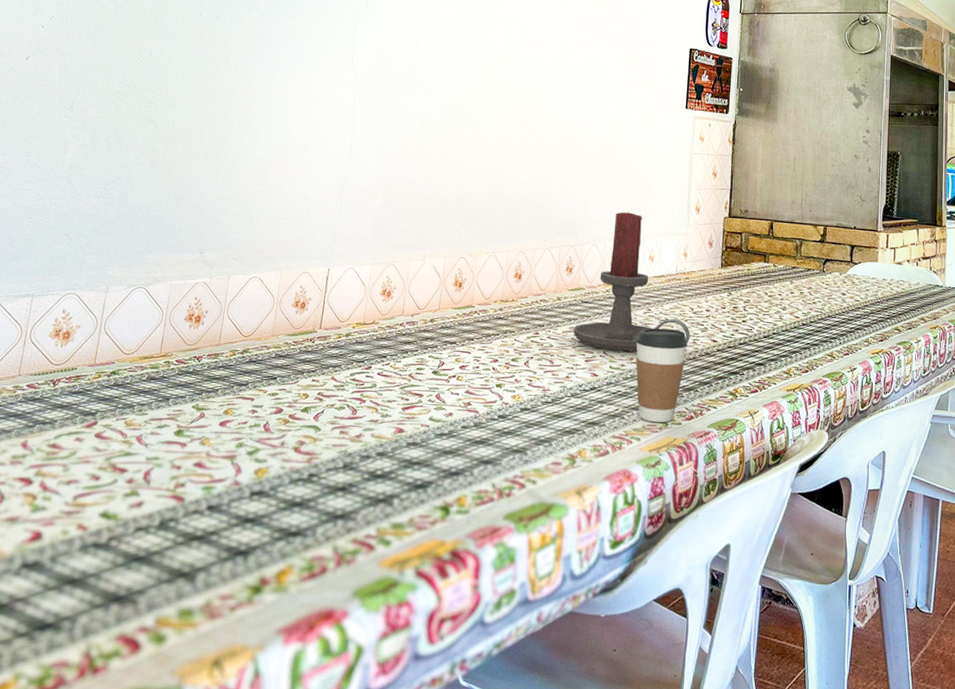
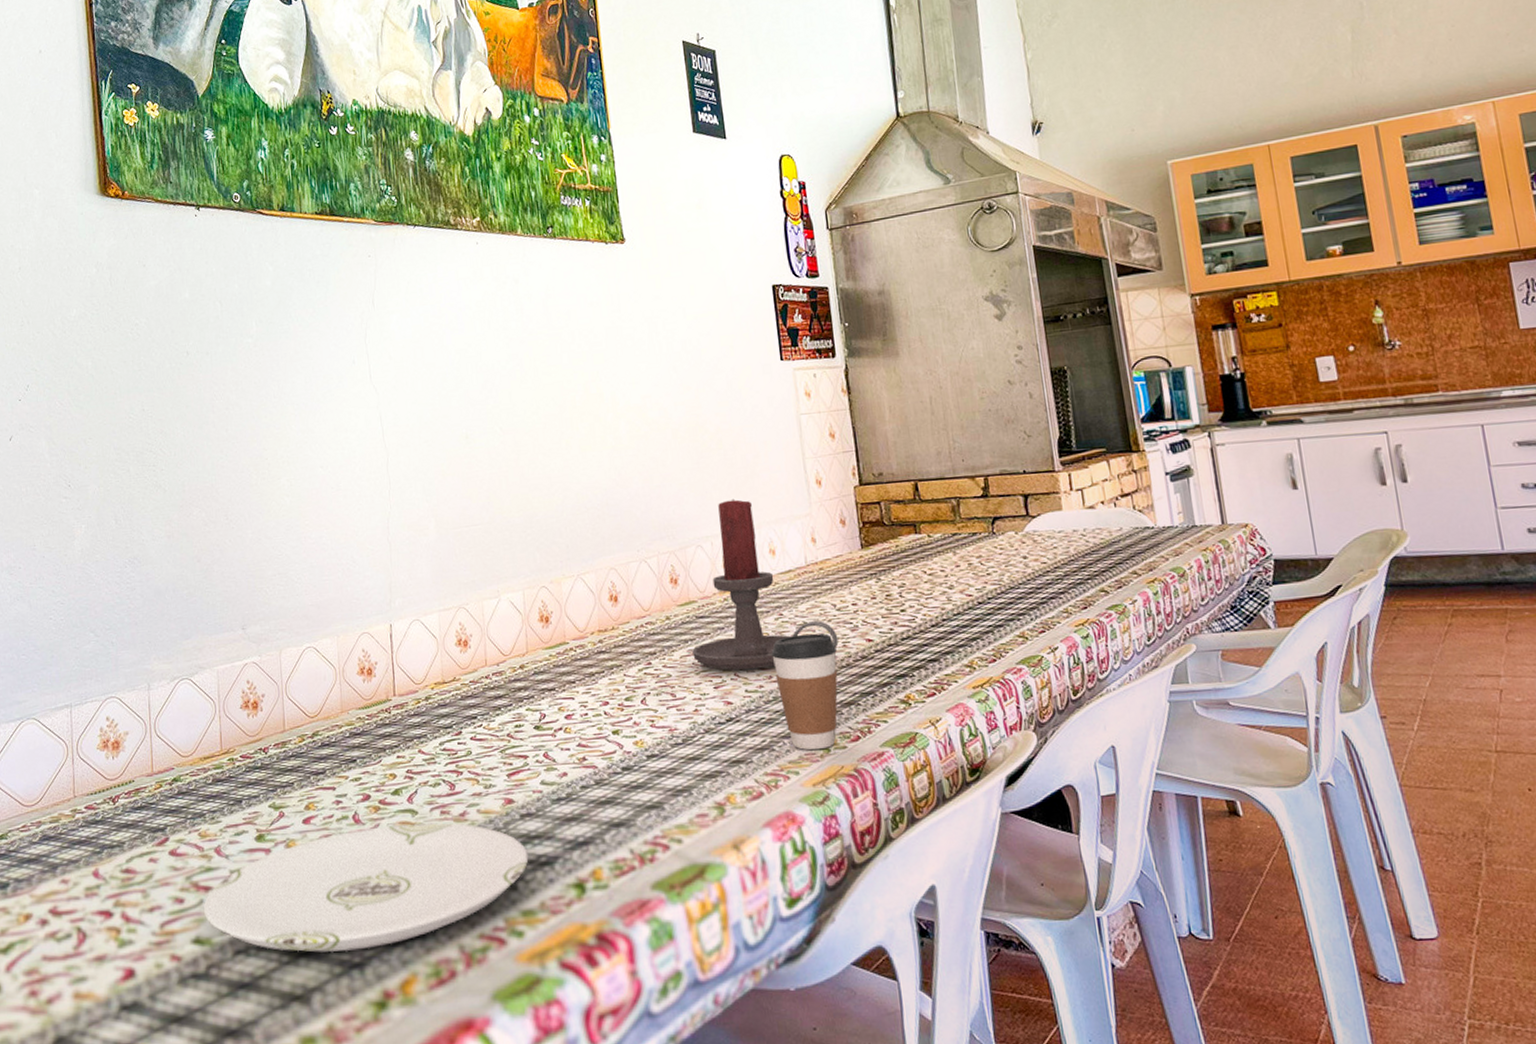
plate: none [115,437,408,540] -> present [203,822,529,953]

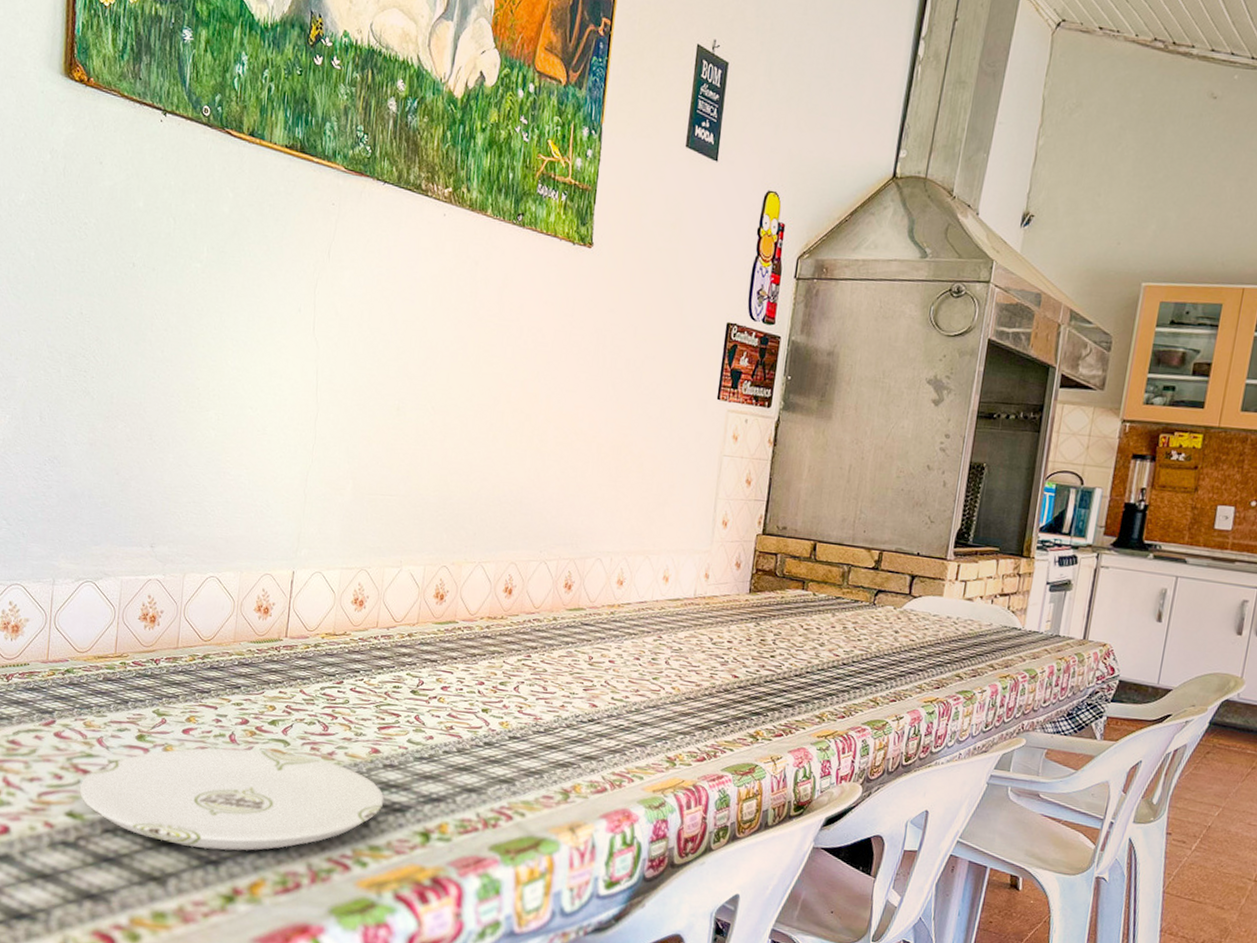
candle holder: present [692,498,839,671] -> none [570,522,708,682]
coffee cup: present [771,633,838,751] -> none [641,658,704,763]

